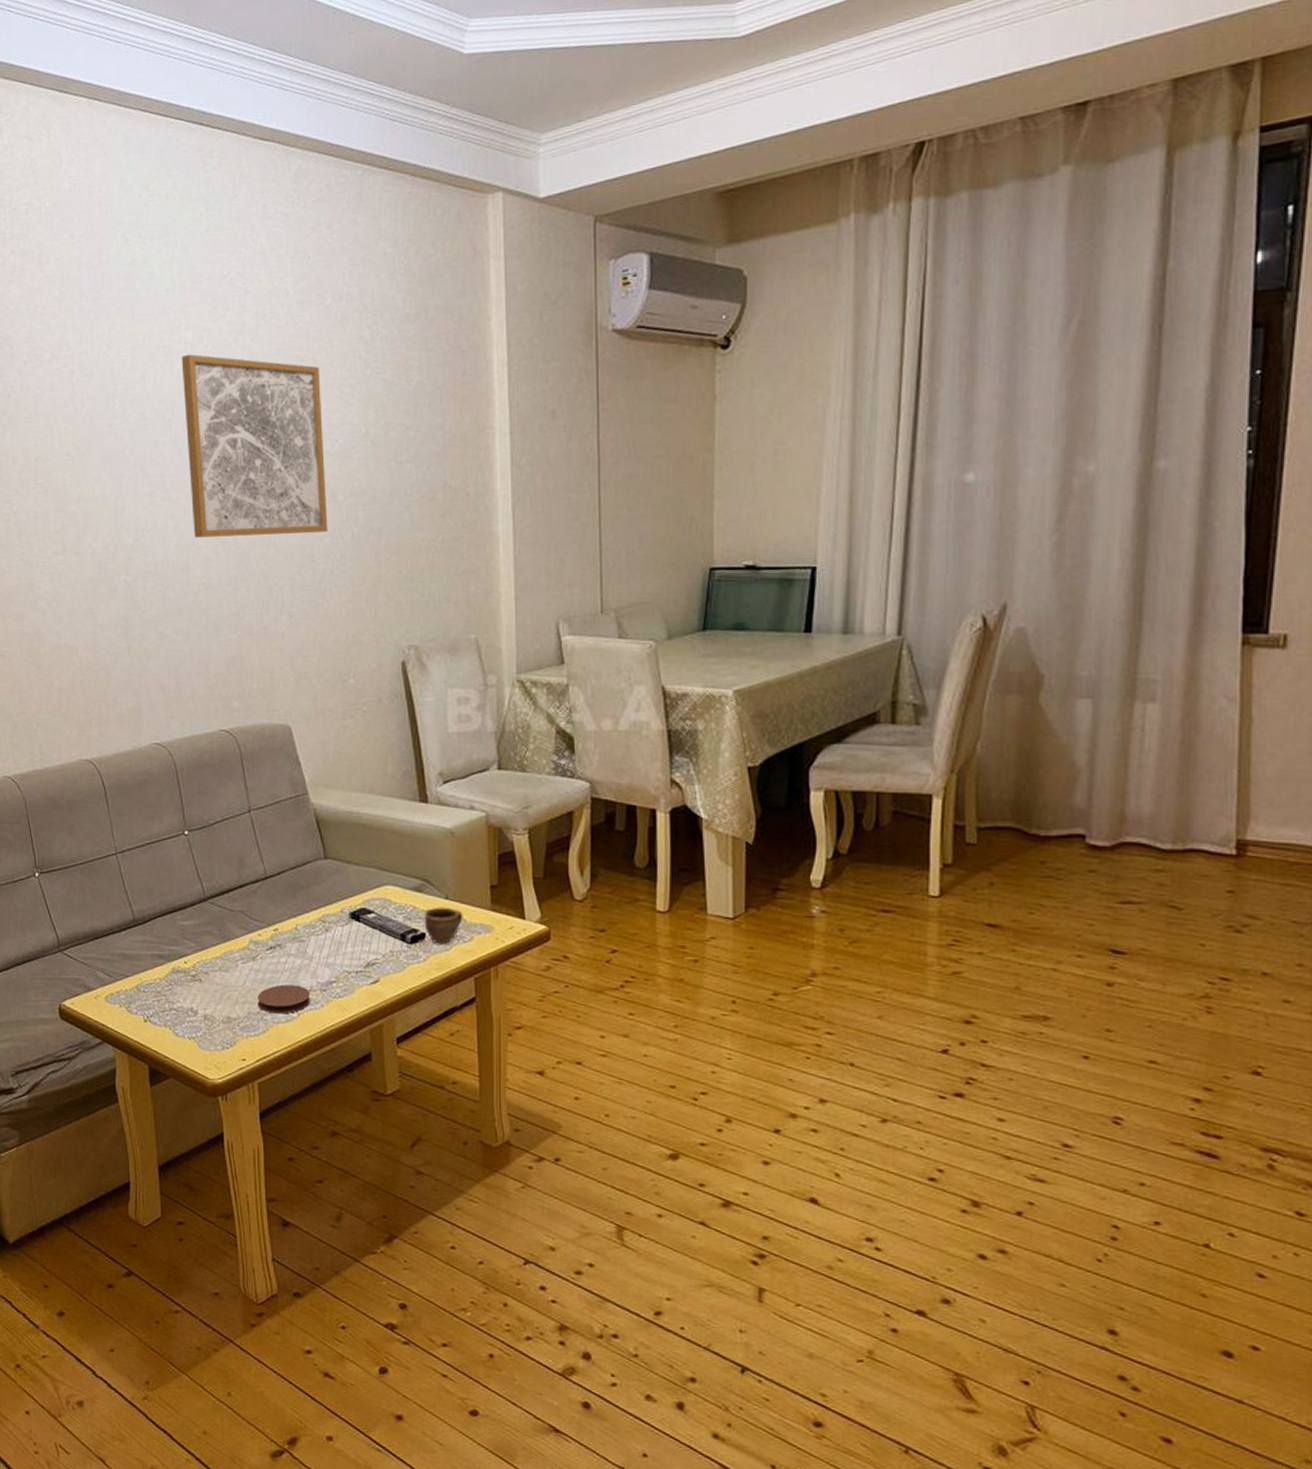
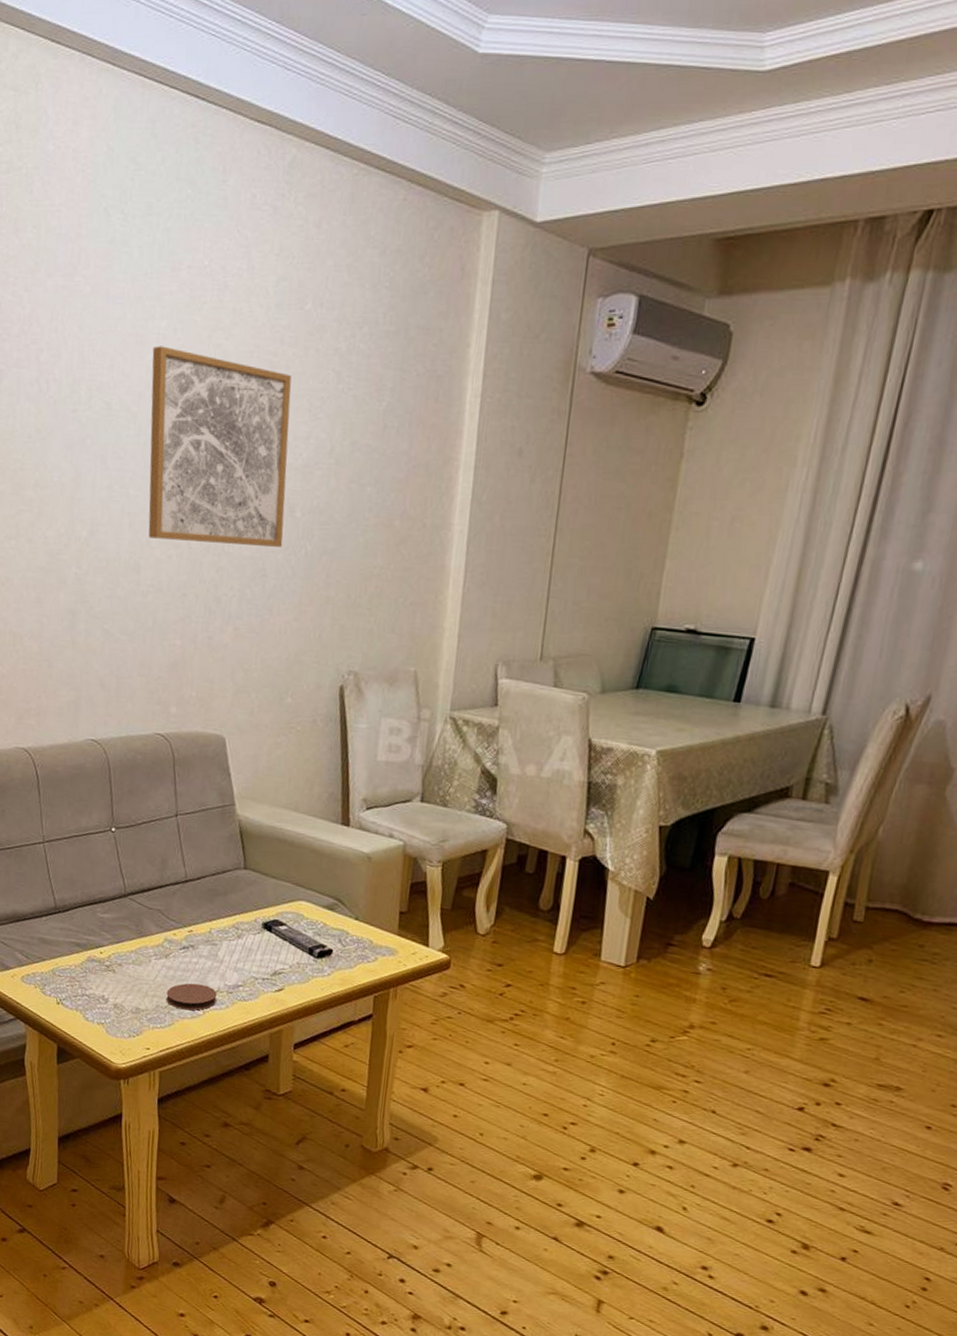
cup: present [424,907,463,944] -> none [332,926,370,962]

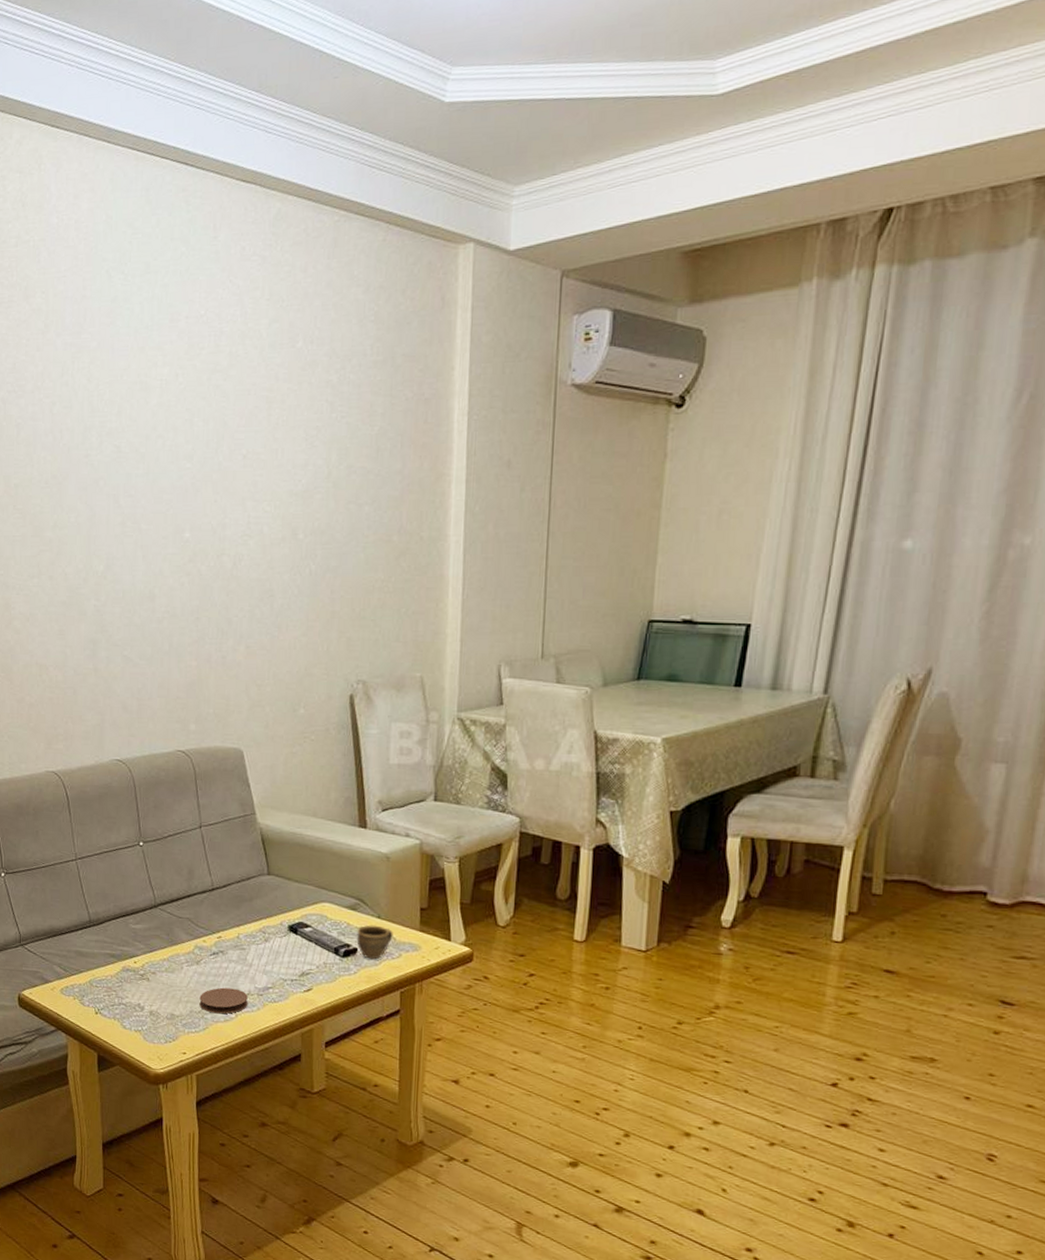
wall art: present [148,346,292,547] -> none [156,390,288,568]
cup: none [332,926,370,962] -> present [356,925,393,960]

